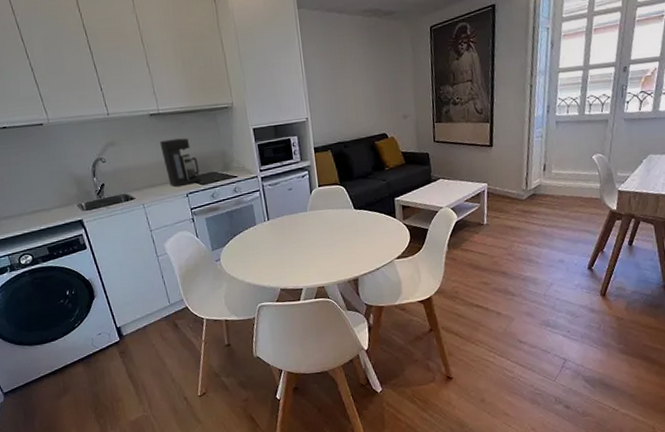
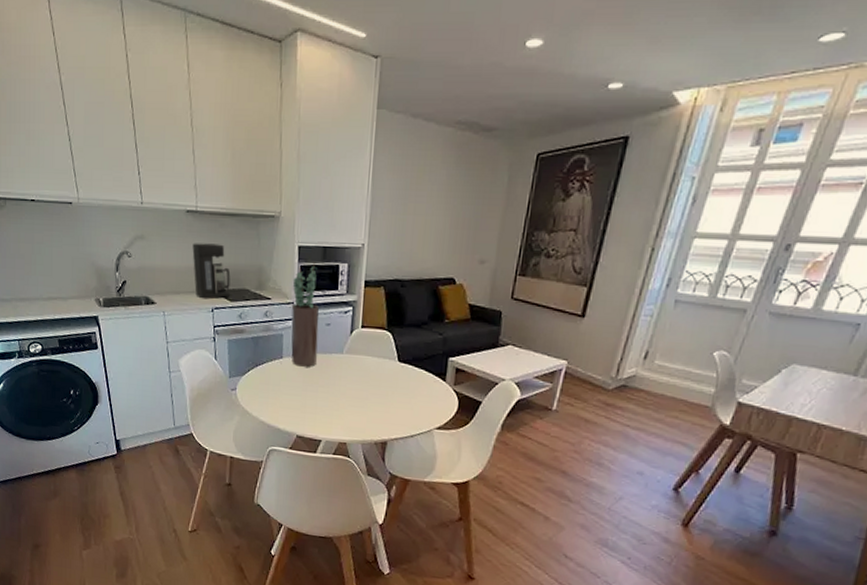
vase: none [253,139,287,230] -> present [291,262,319,368]

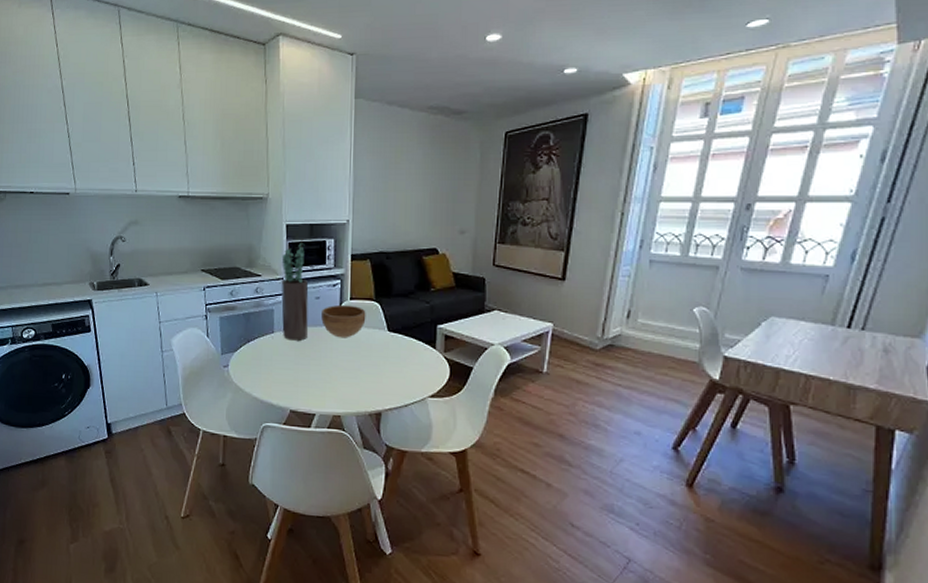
coffee maker: present [192,243,231,300] -> none [184,226,222,279]
bowl: none [331,332,377,367] -> present [321,304,366,338]

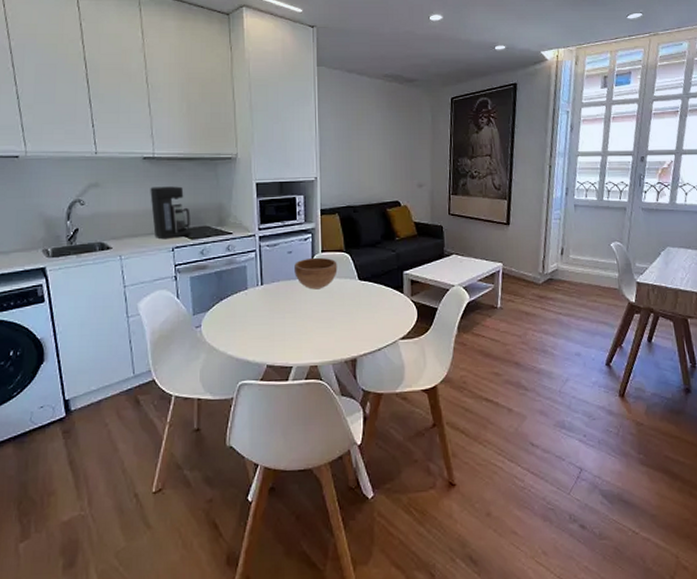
coffee maker: none [184,226,222,279] -> present [150,186,192,240]
vase: present [281,239,309,342] -> none [253,196,283,297]

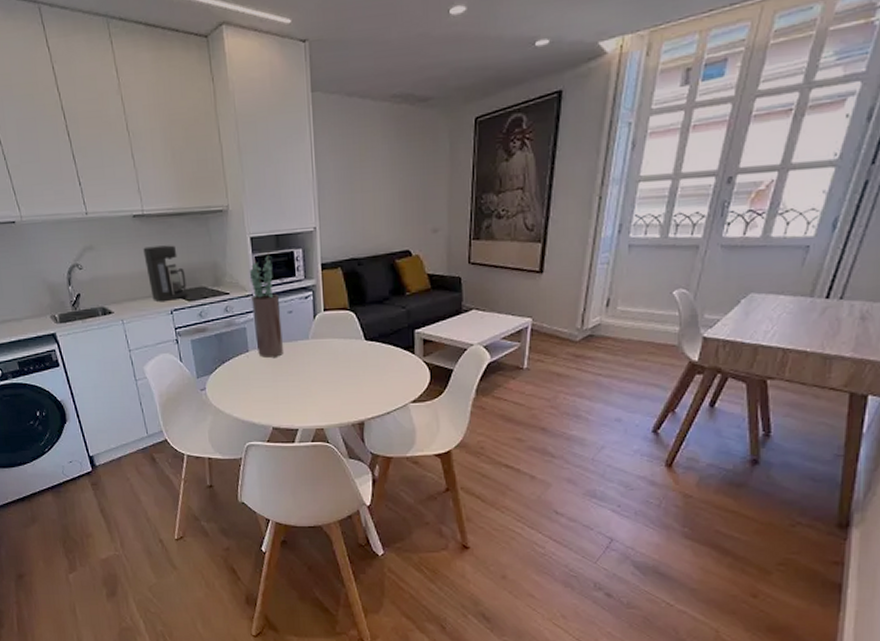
vase: none [253,196,283,297] -> present [249,251,284,359]
bowl: present [294,257,338,290] -> none [296,316,342,351]

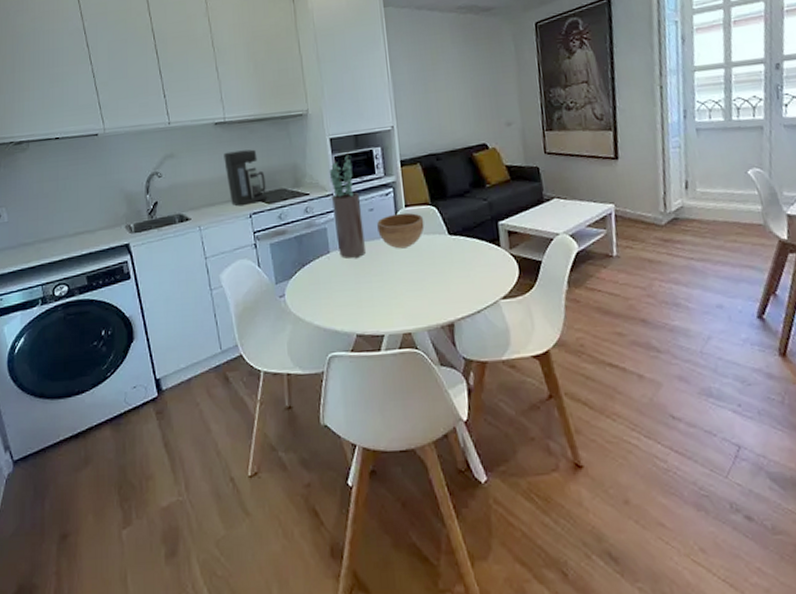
bowl: none [296,316,342,351] -> present [377,212,425,249]

